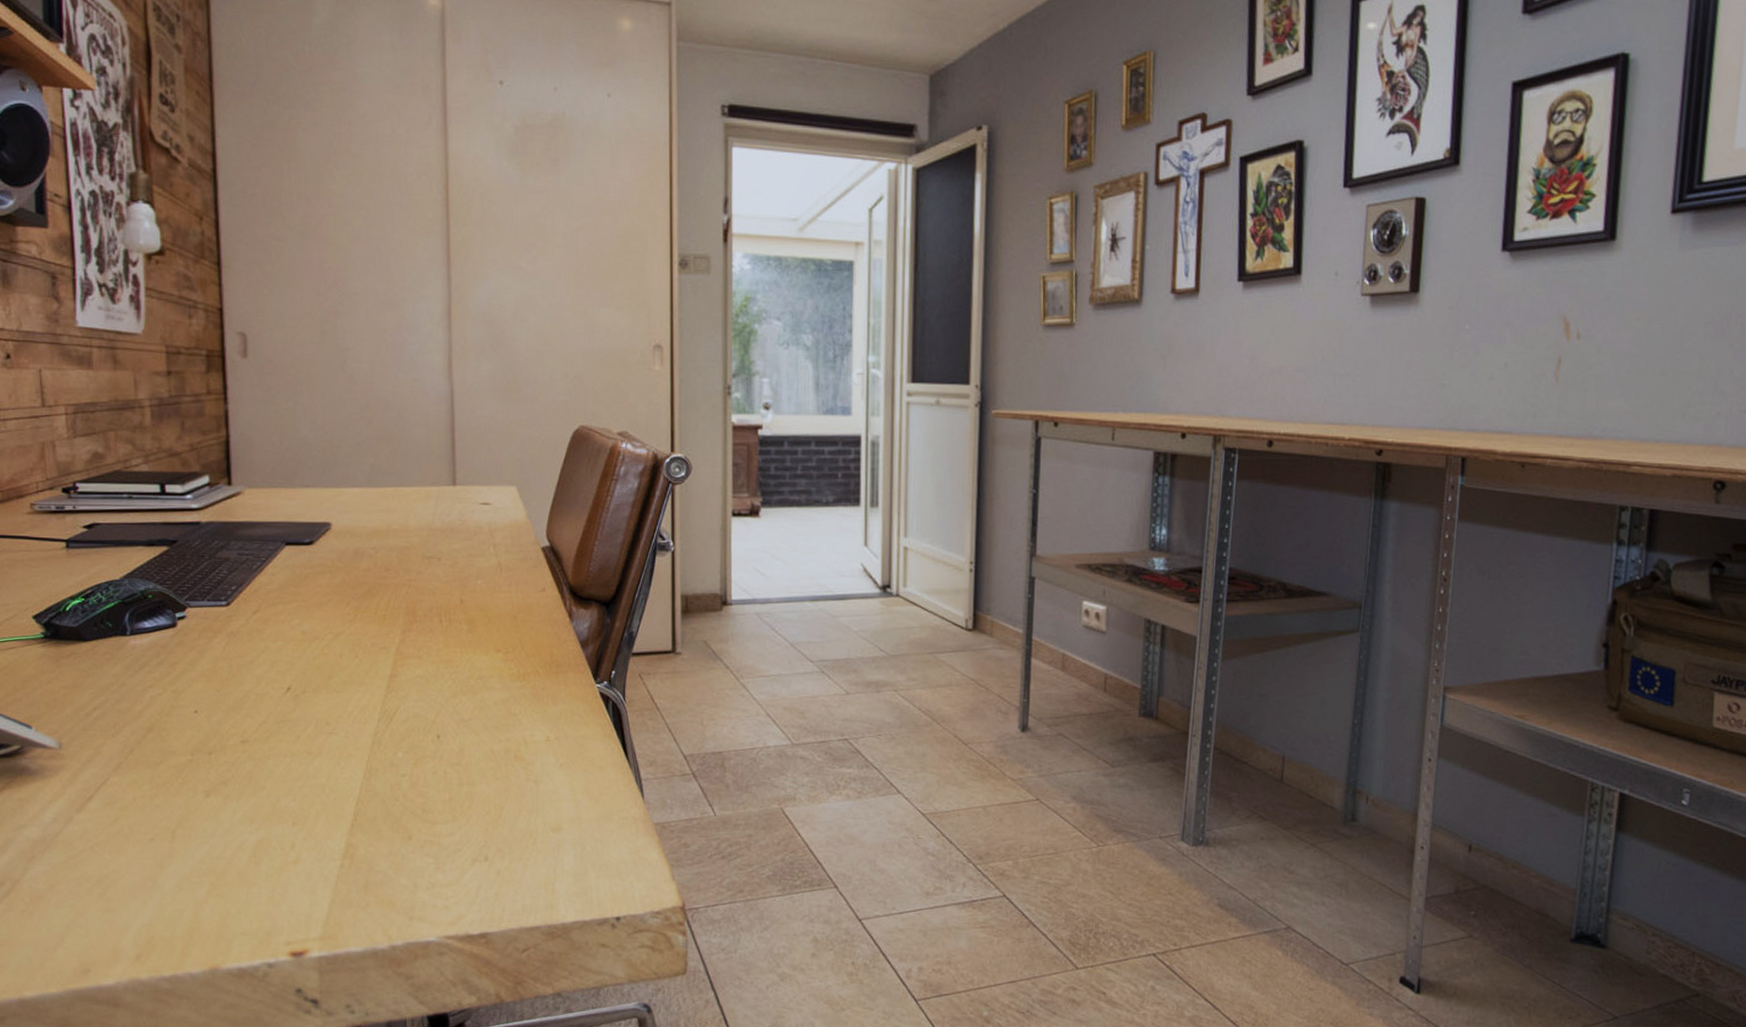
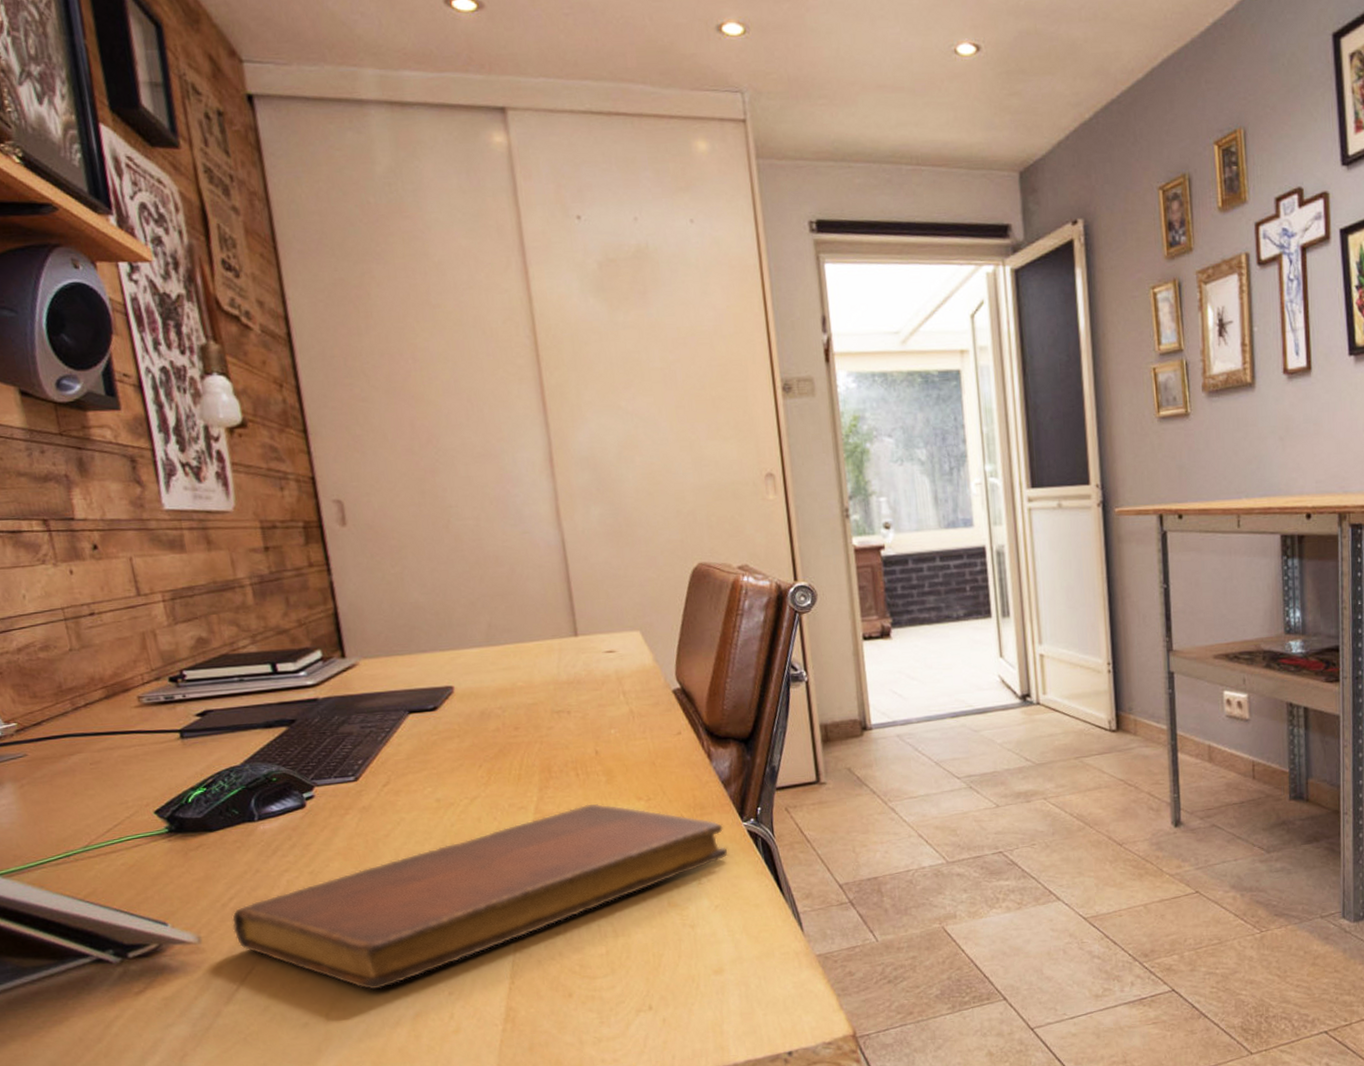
notebook: none [93,651,578,812] -> present [232,803,728,990]

